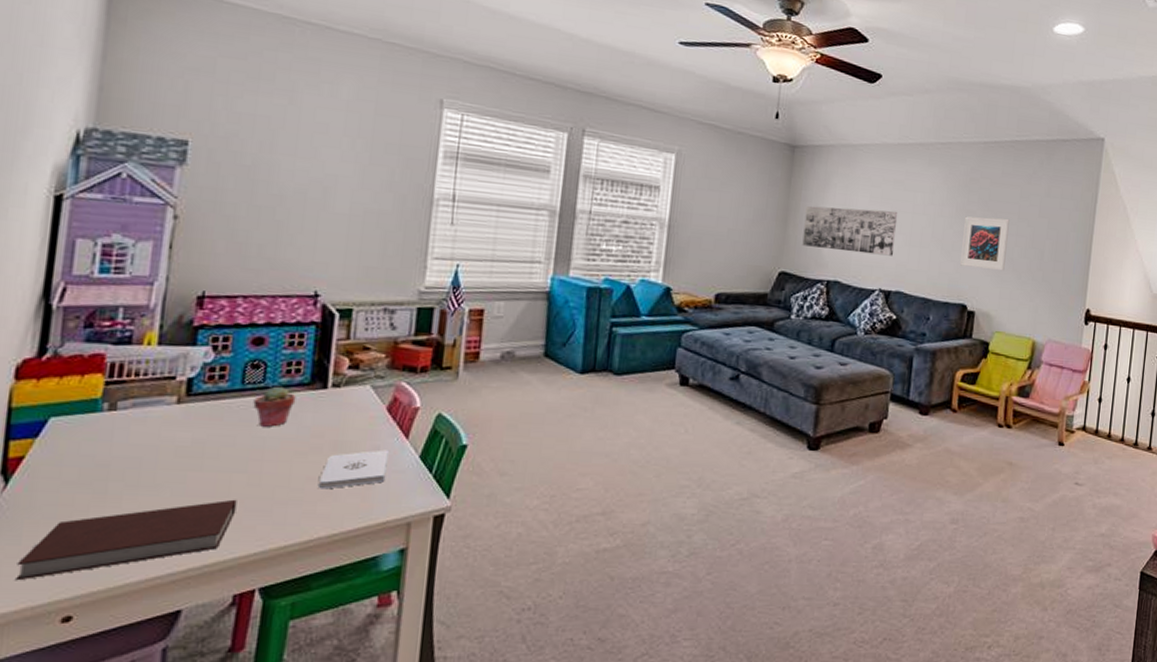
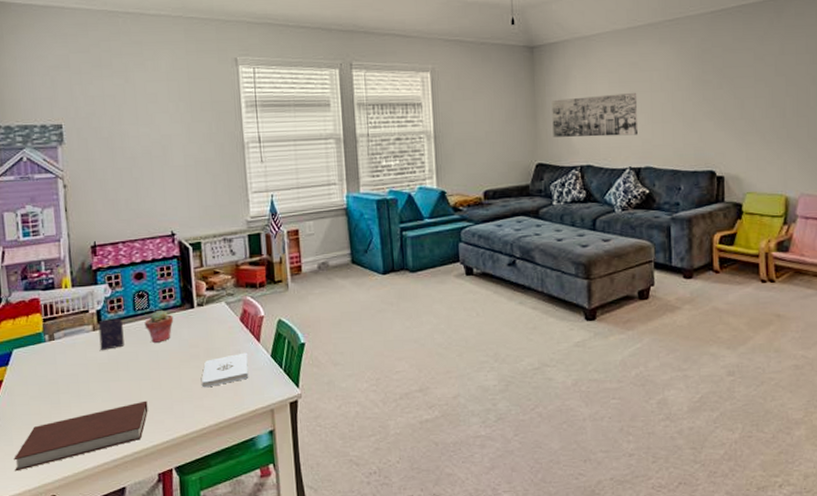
crayon box: none [182,390,223,431] -> present [97,318,125,351]
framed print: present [960,216,1010,271] -> none [702,82,748,135]

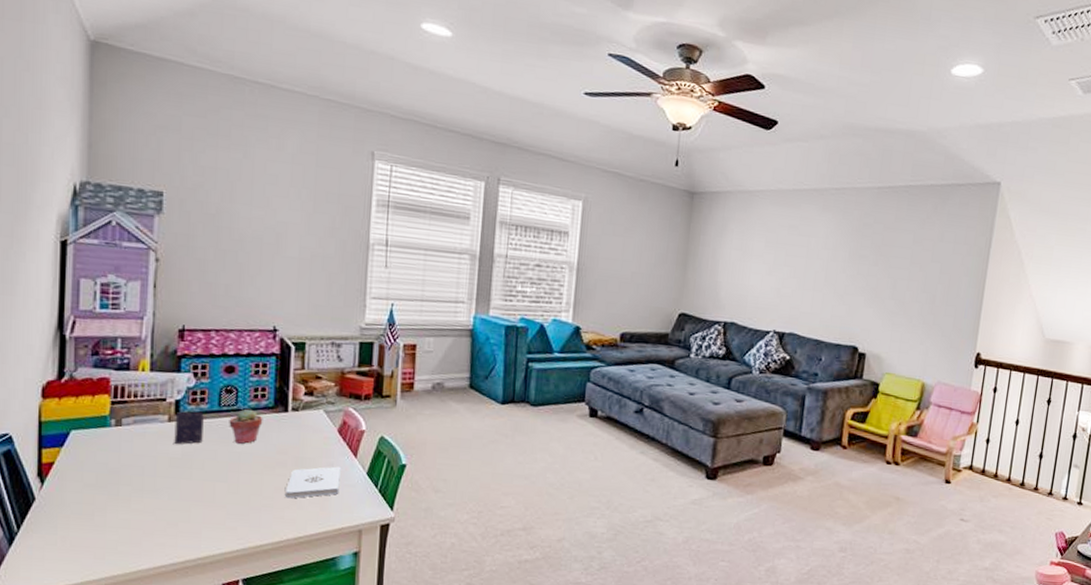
notebook: present [14,400,148,472] -> none [55,504,221,564]
wall art: present [551,92,638,137] -> none [701,250,793,299]

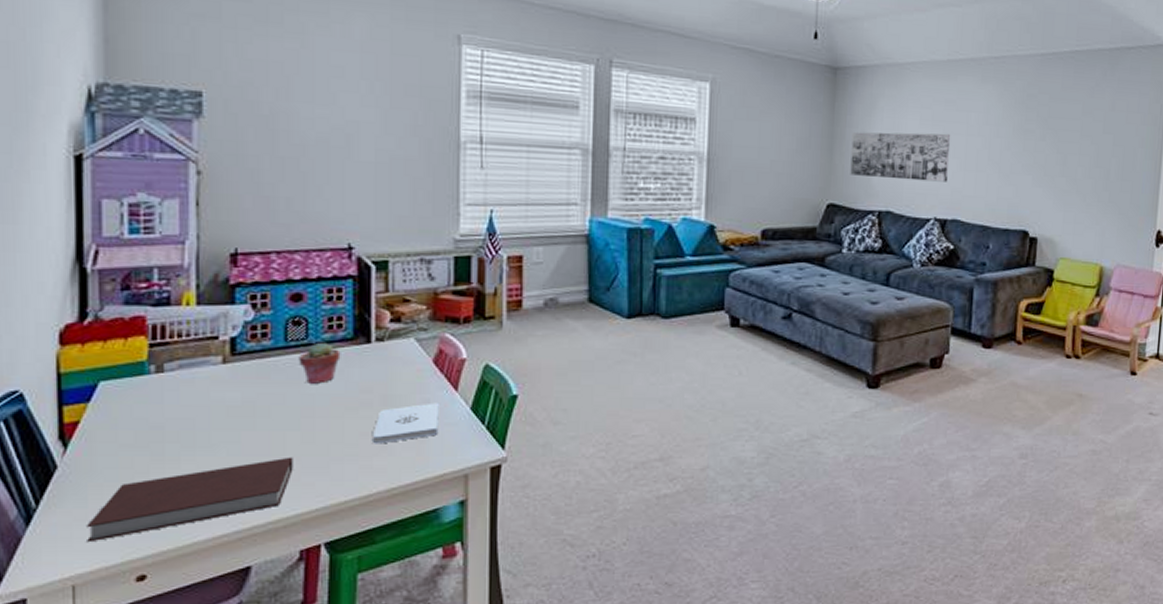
notebook: none [55,504,221,564] -> present [87,457,293,543]
crayon box: present [174,411,204,445] -> none [229,349,267,391]
wall art: none [701,250,793,299] -> present [850,132,951,182]

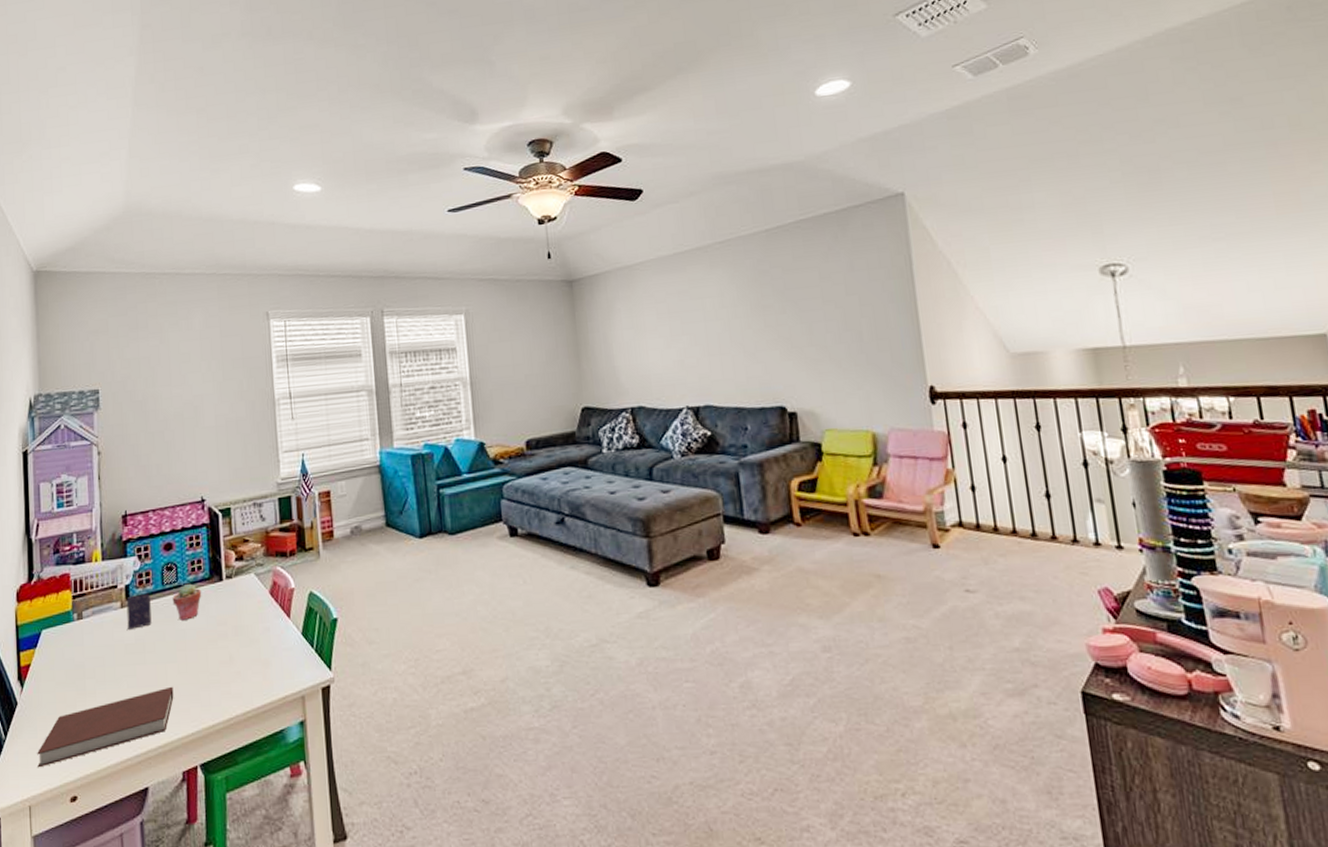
crayon box: none [229,349,267,391] -> present [125,593,152,631]
notepad: present [373,402,439,444] -> none [229,630,279,671]
wall art: present [850,132,951,182] -> none [595,322,693,377]

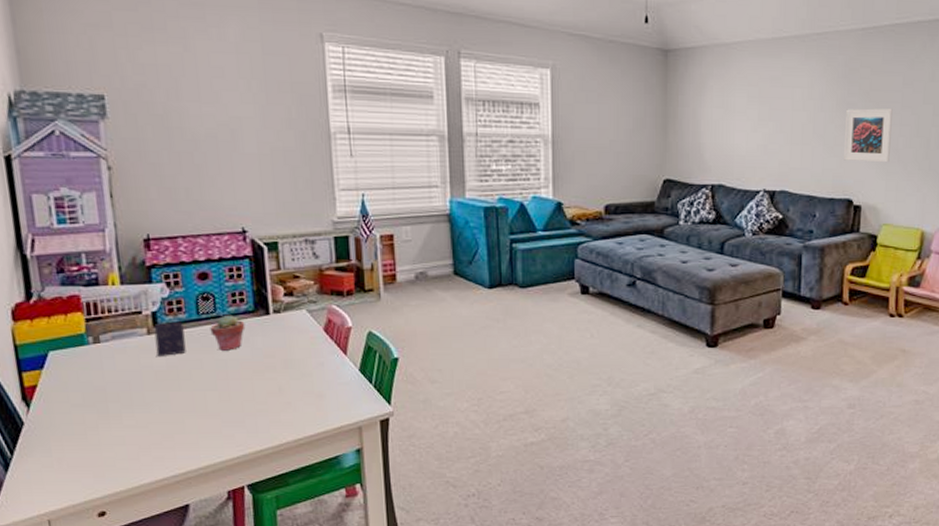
notebook: present [37,686,174,768] -> none [53,413,215,485]
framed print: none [763,304,820,366] -> present [844,108,893,163]

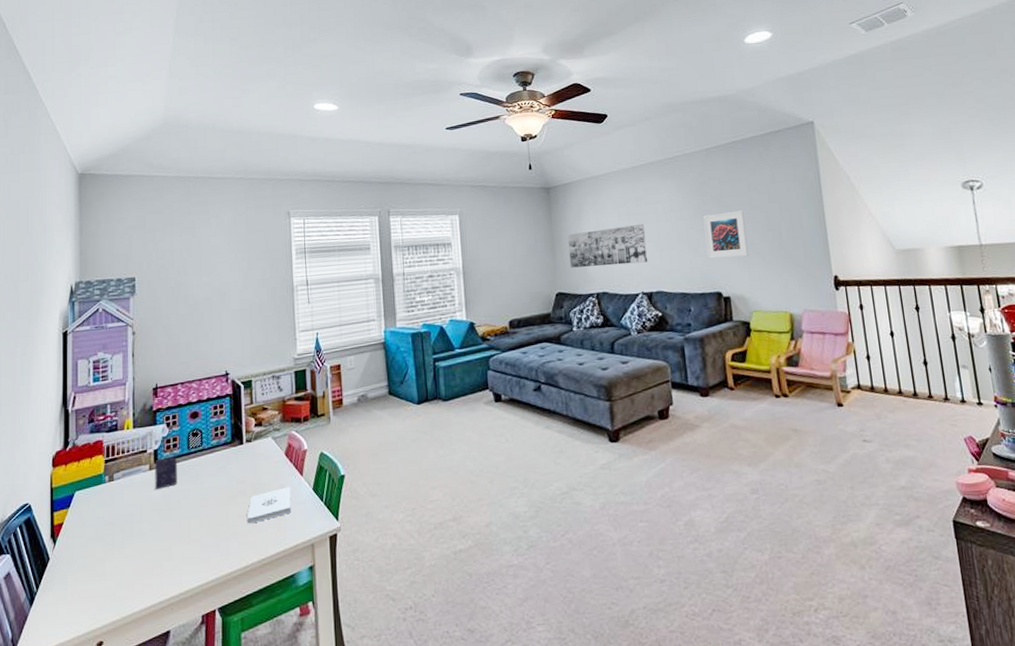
potted succulent: present [210,315,246,351] -> none [197,447,224,480]
notepad: none [278,365,334,402] -> present [247,486,292,524]
wall art: none [684,109,777,156] -> present [567,223,648,268]

